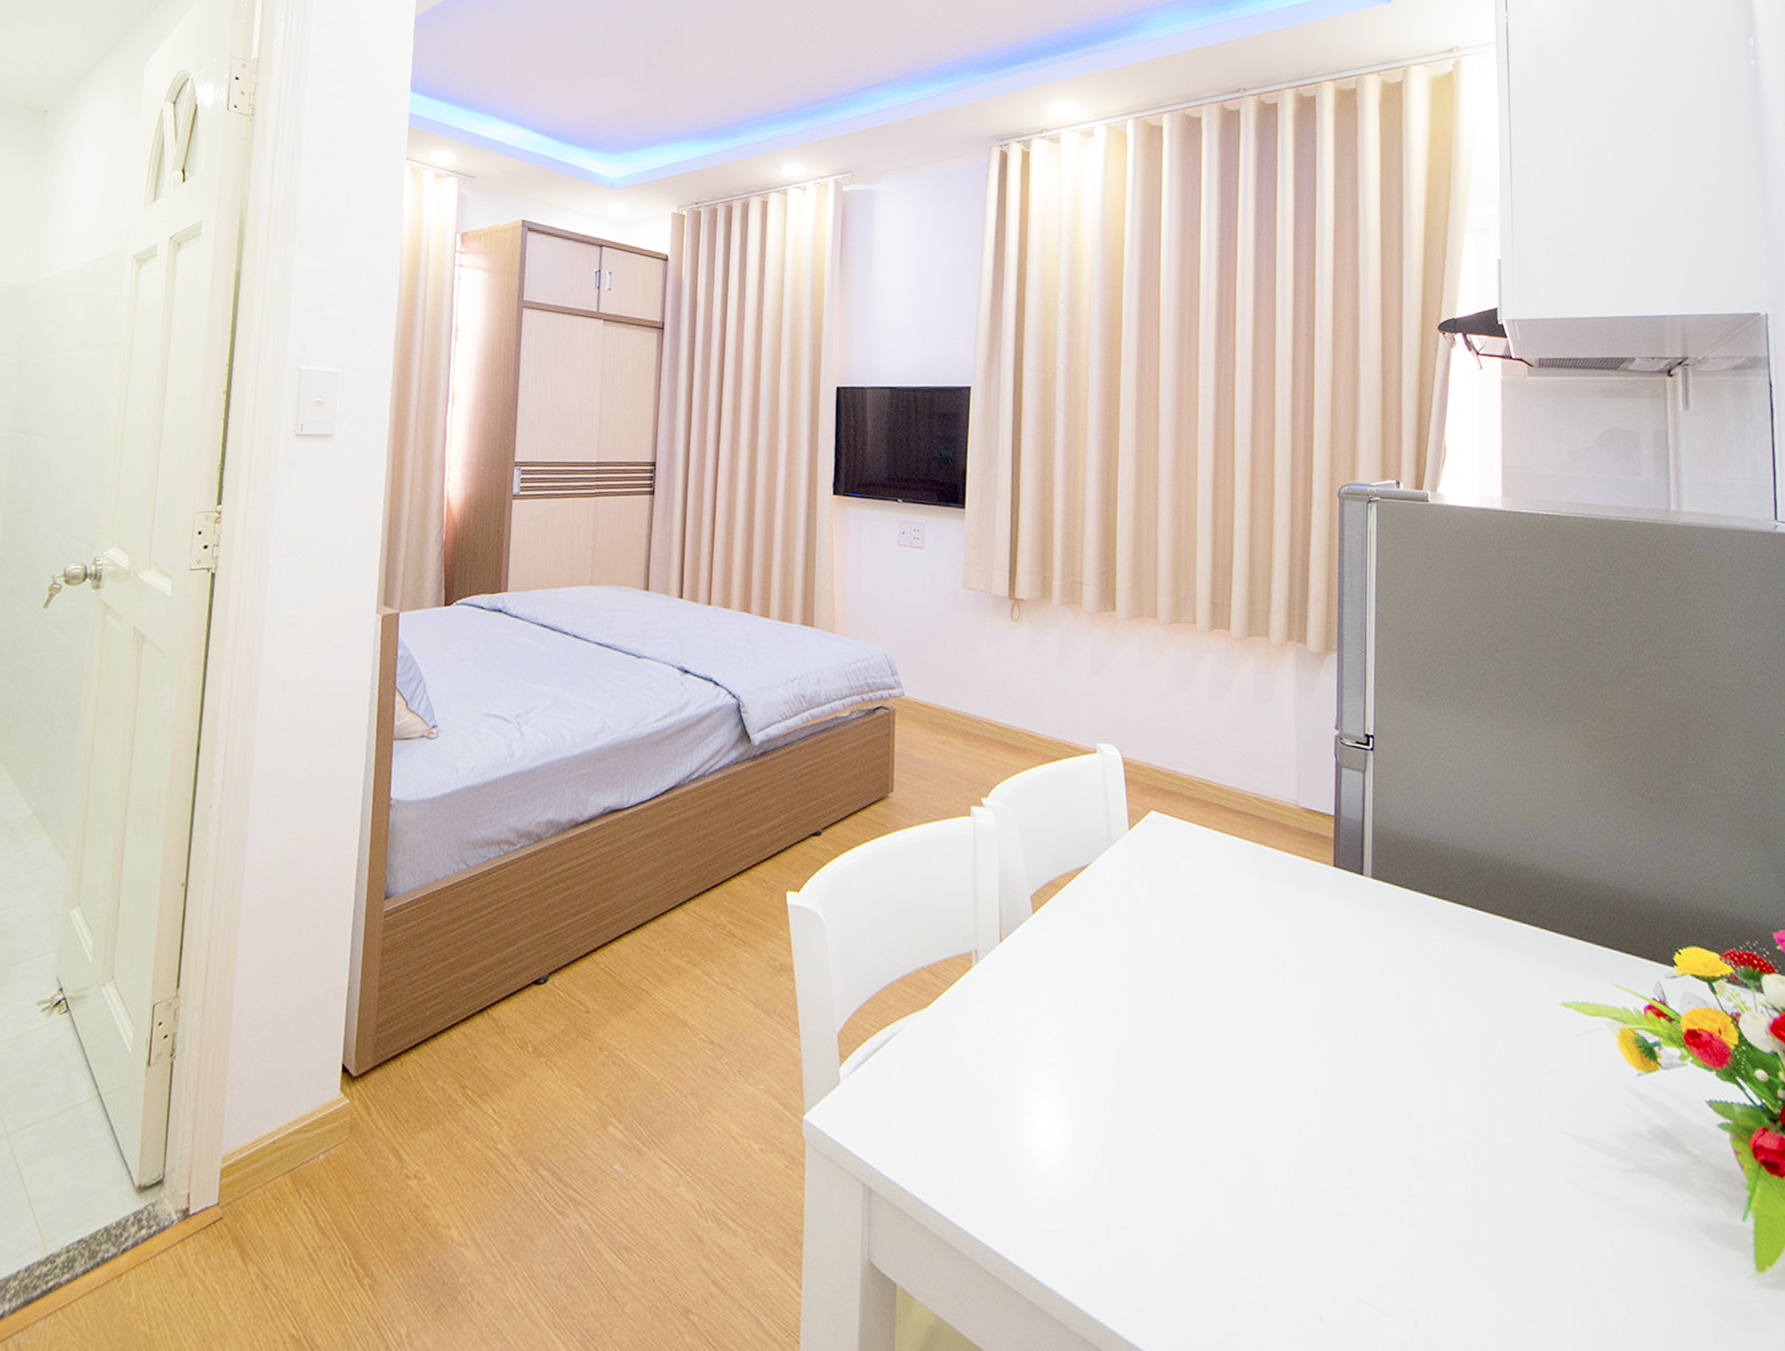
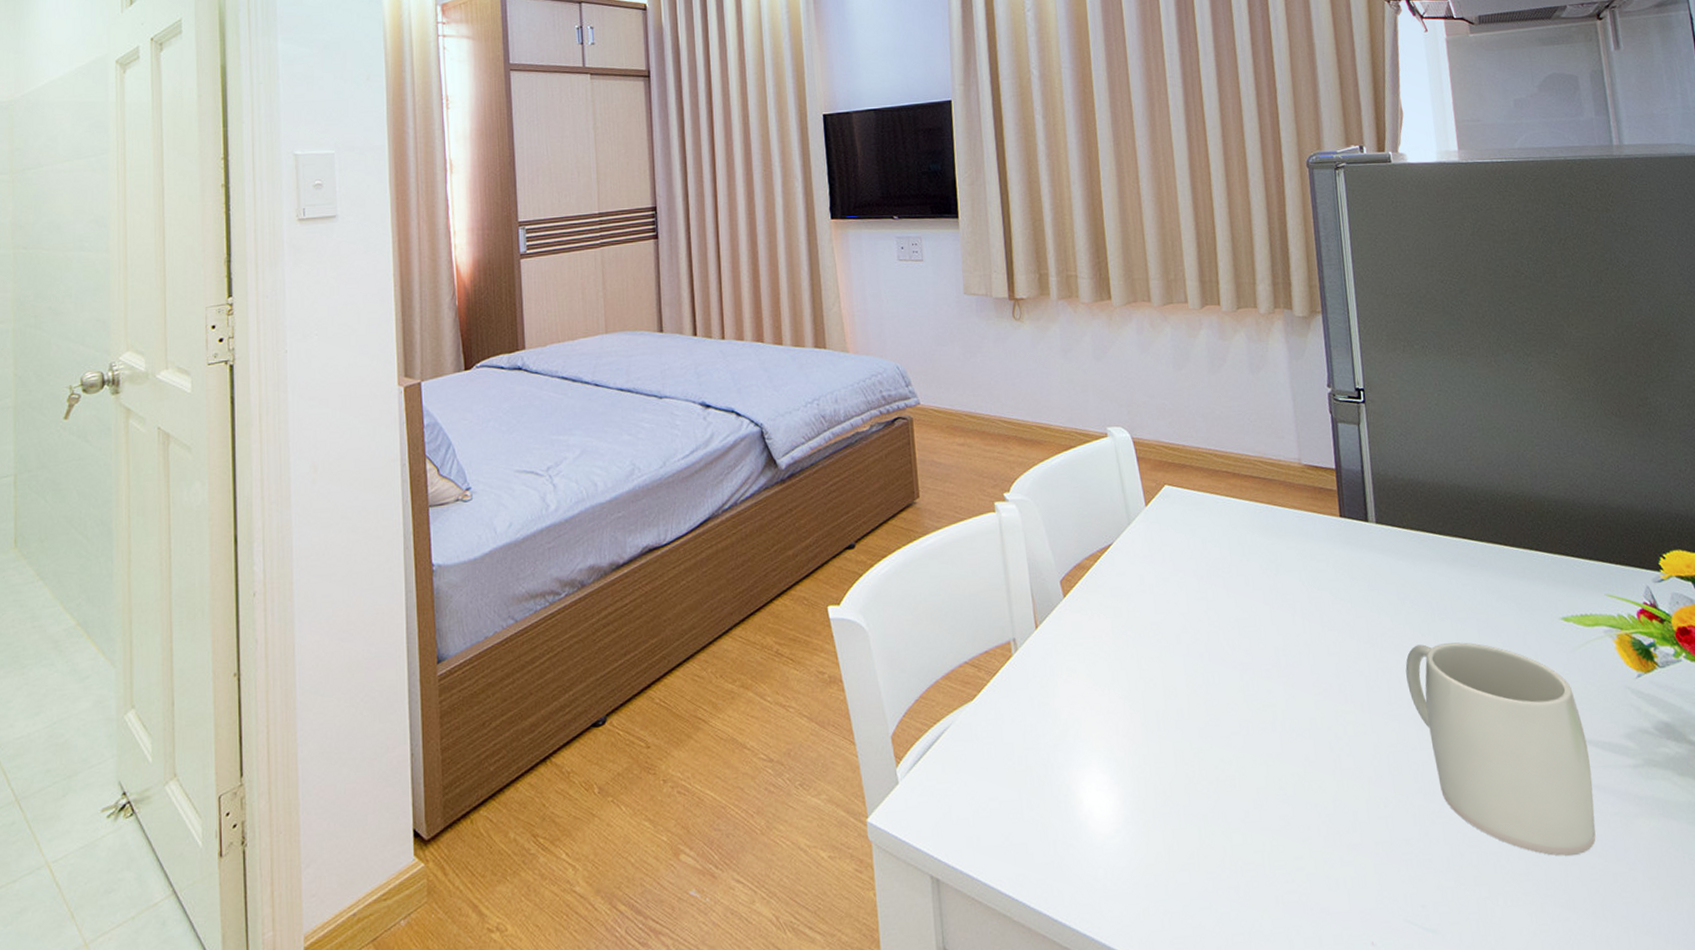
mug: none [1387,1011,1576,1255] -> present [1405,642,1596,856]

